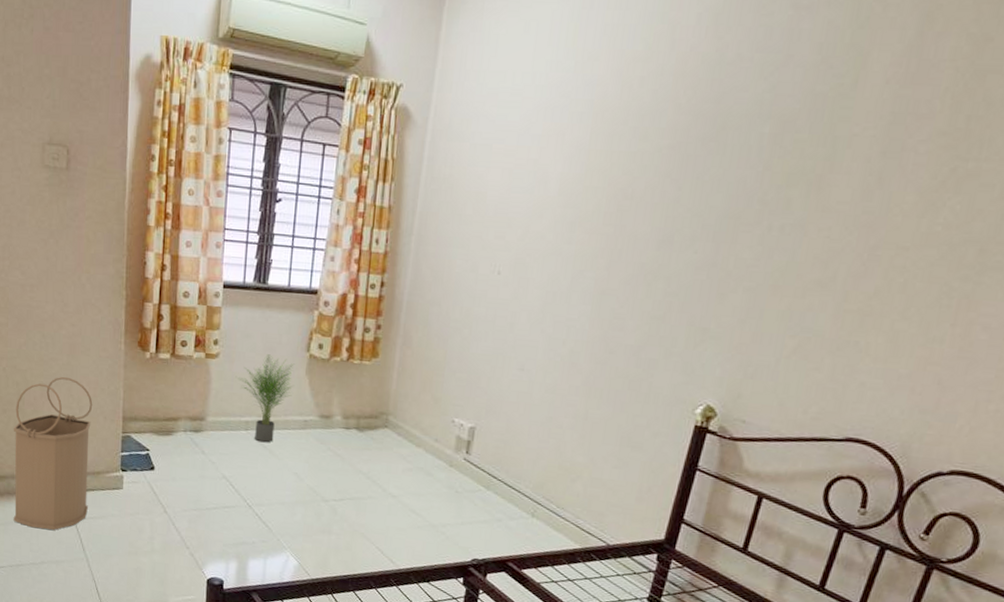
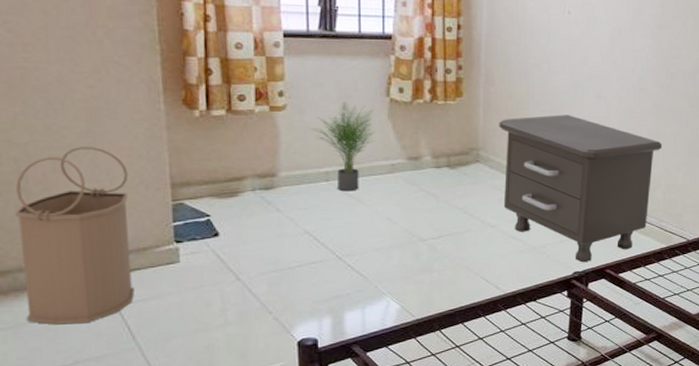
nightstand: none [406,384,589,550] -> present [499,115,662,262]

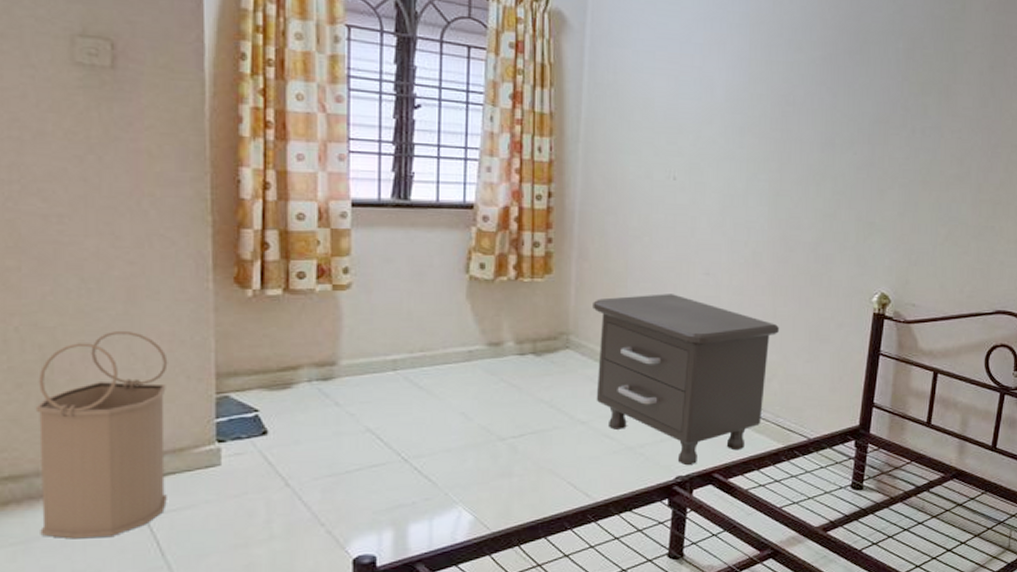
potted plant: present [311,102,375,192] -> none [378,280,451,383]

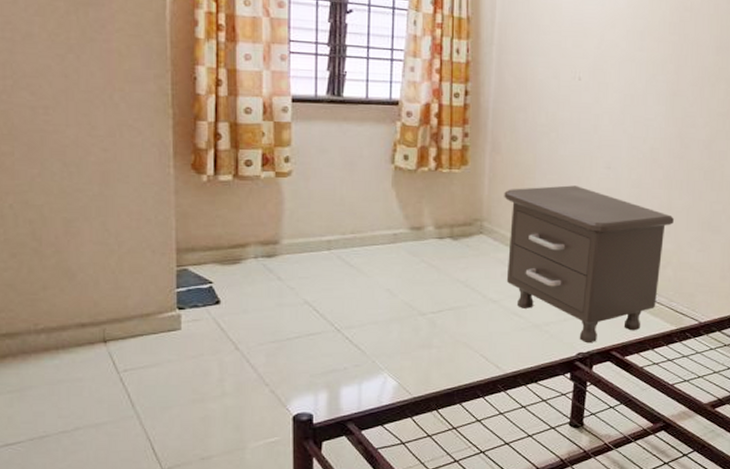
basket: present [35,330,168,539] -> none [27,209,136,389]

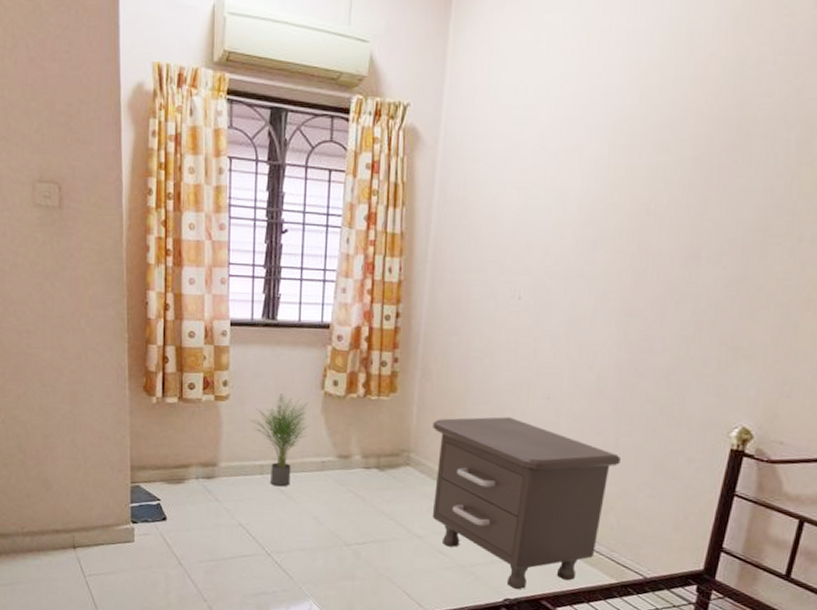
potted plant: none [315,169,379,261] -> present [250,394,309,487]

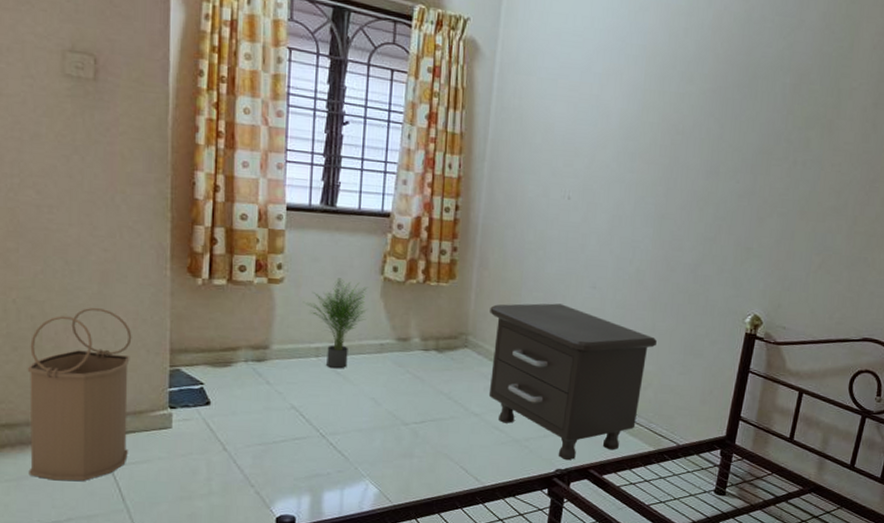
basket: none [15,426,99,588] -> present [27,307,132,481]

